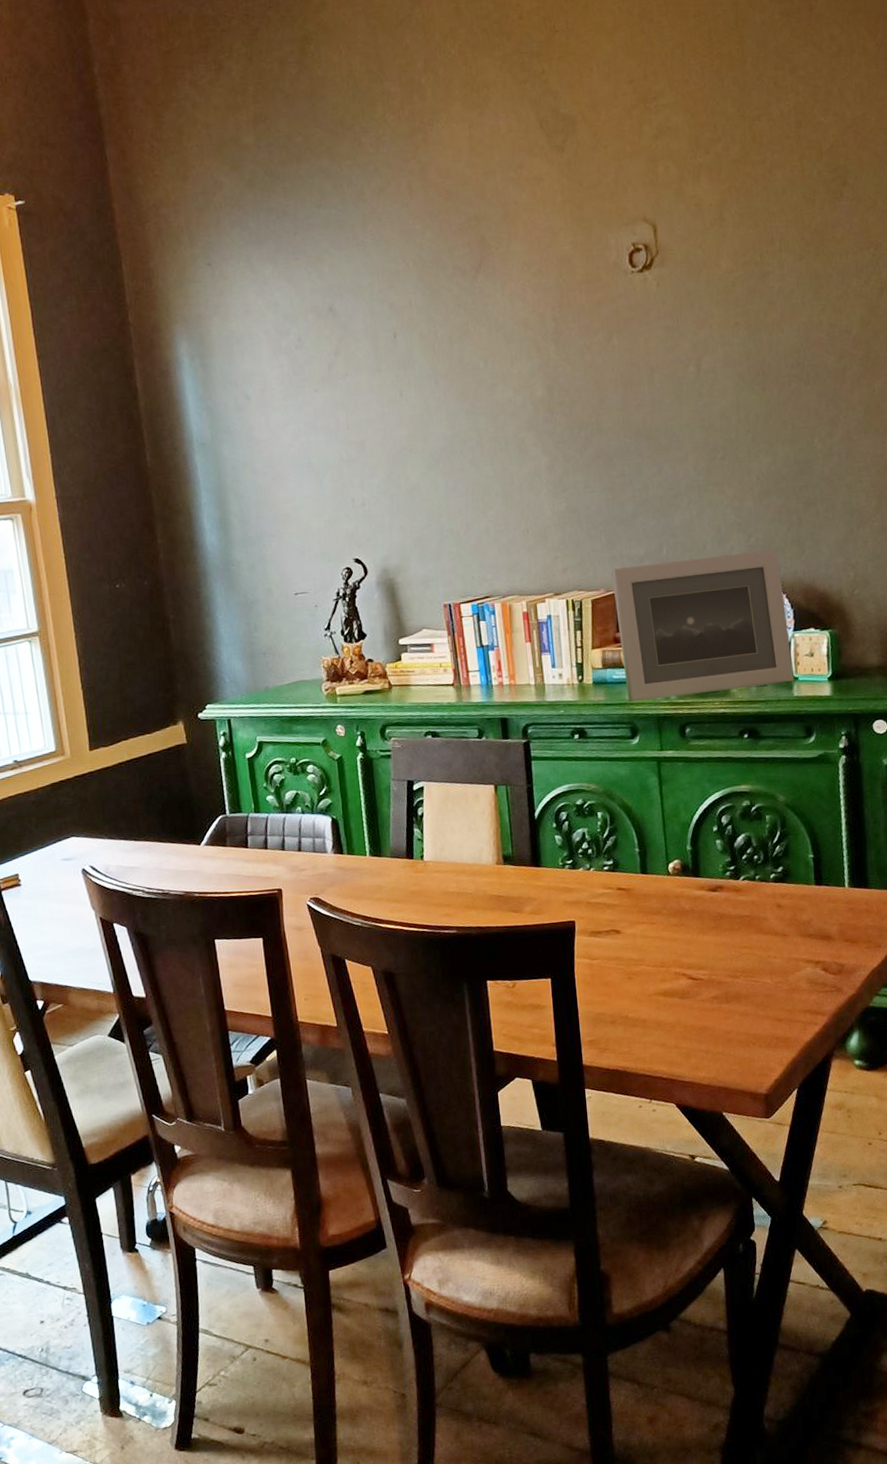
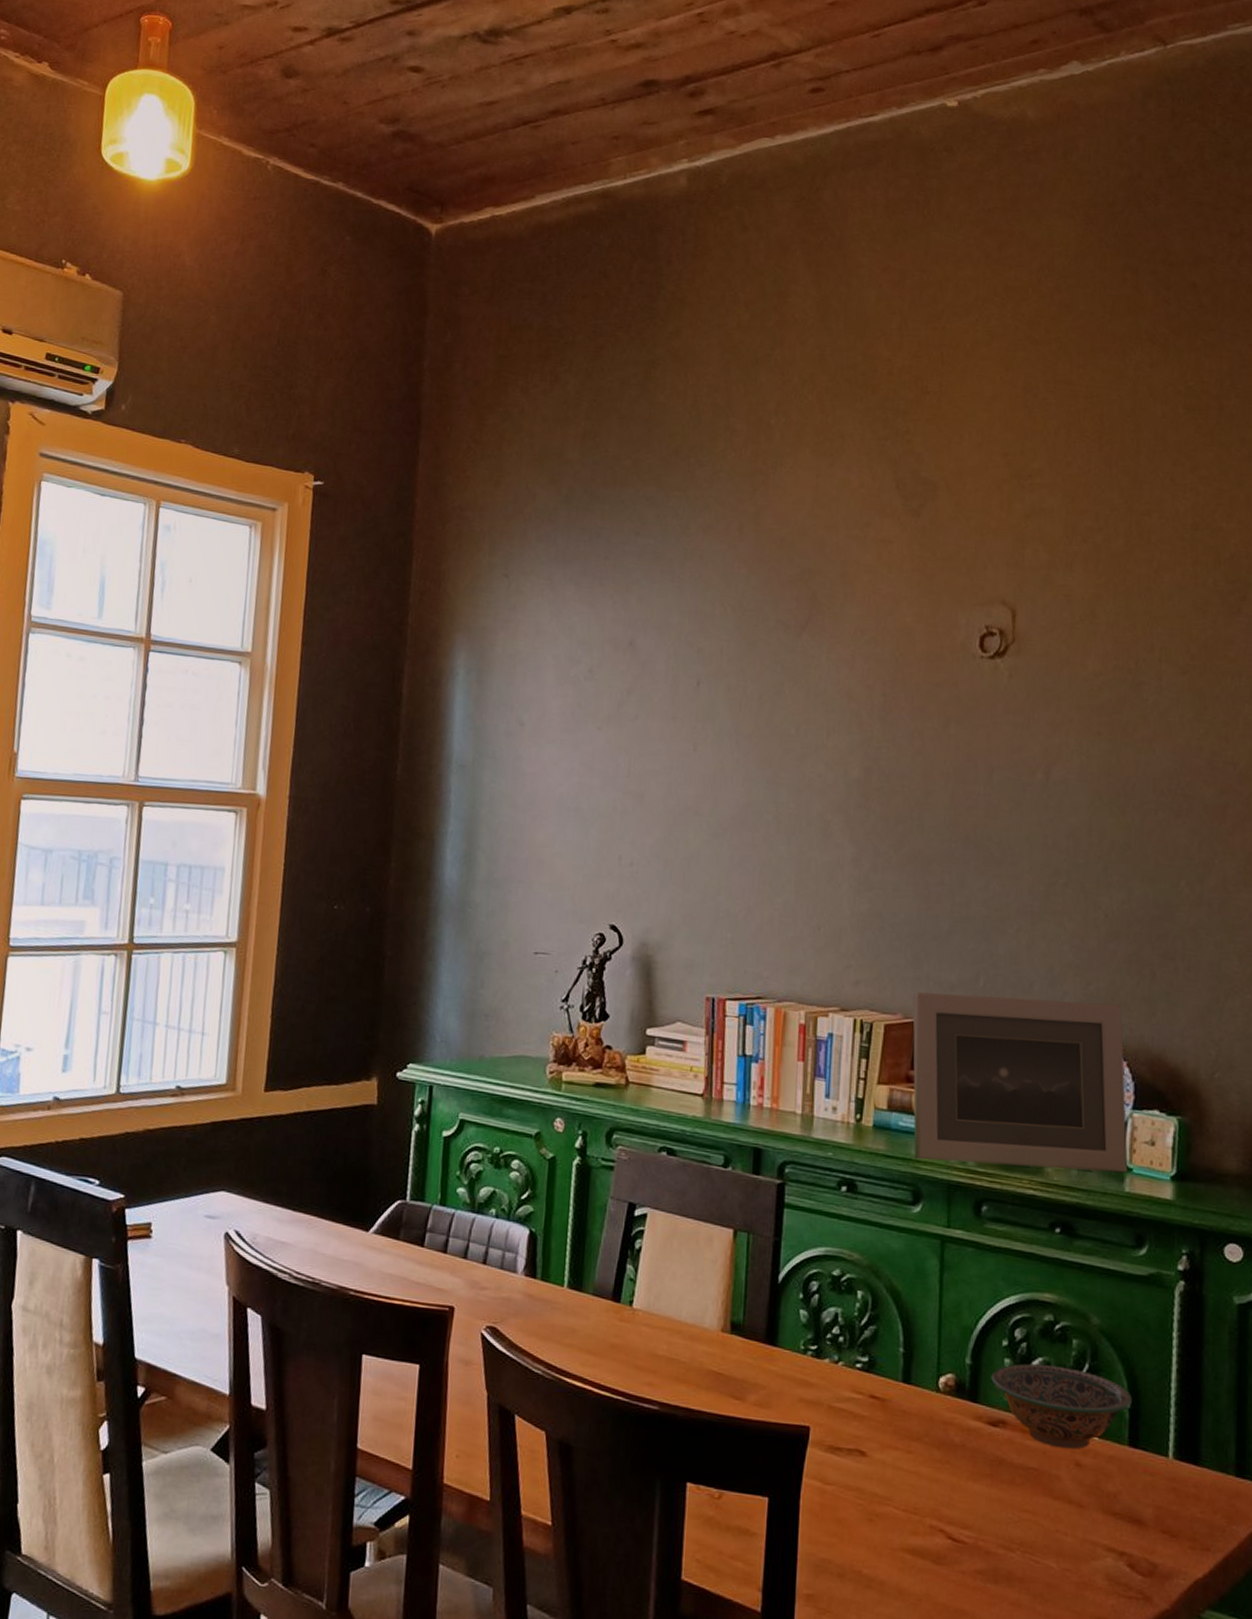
decorative bowl: none [707,837,815,897] -> present [991,1363,1133,1450]

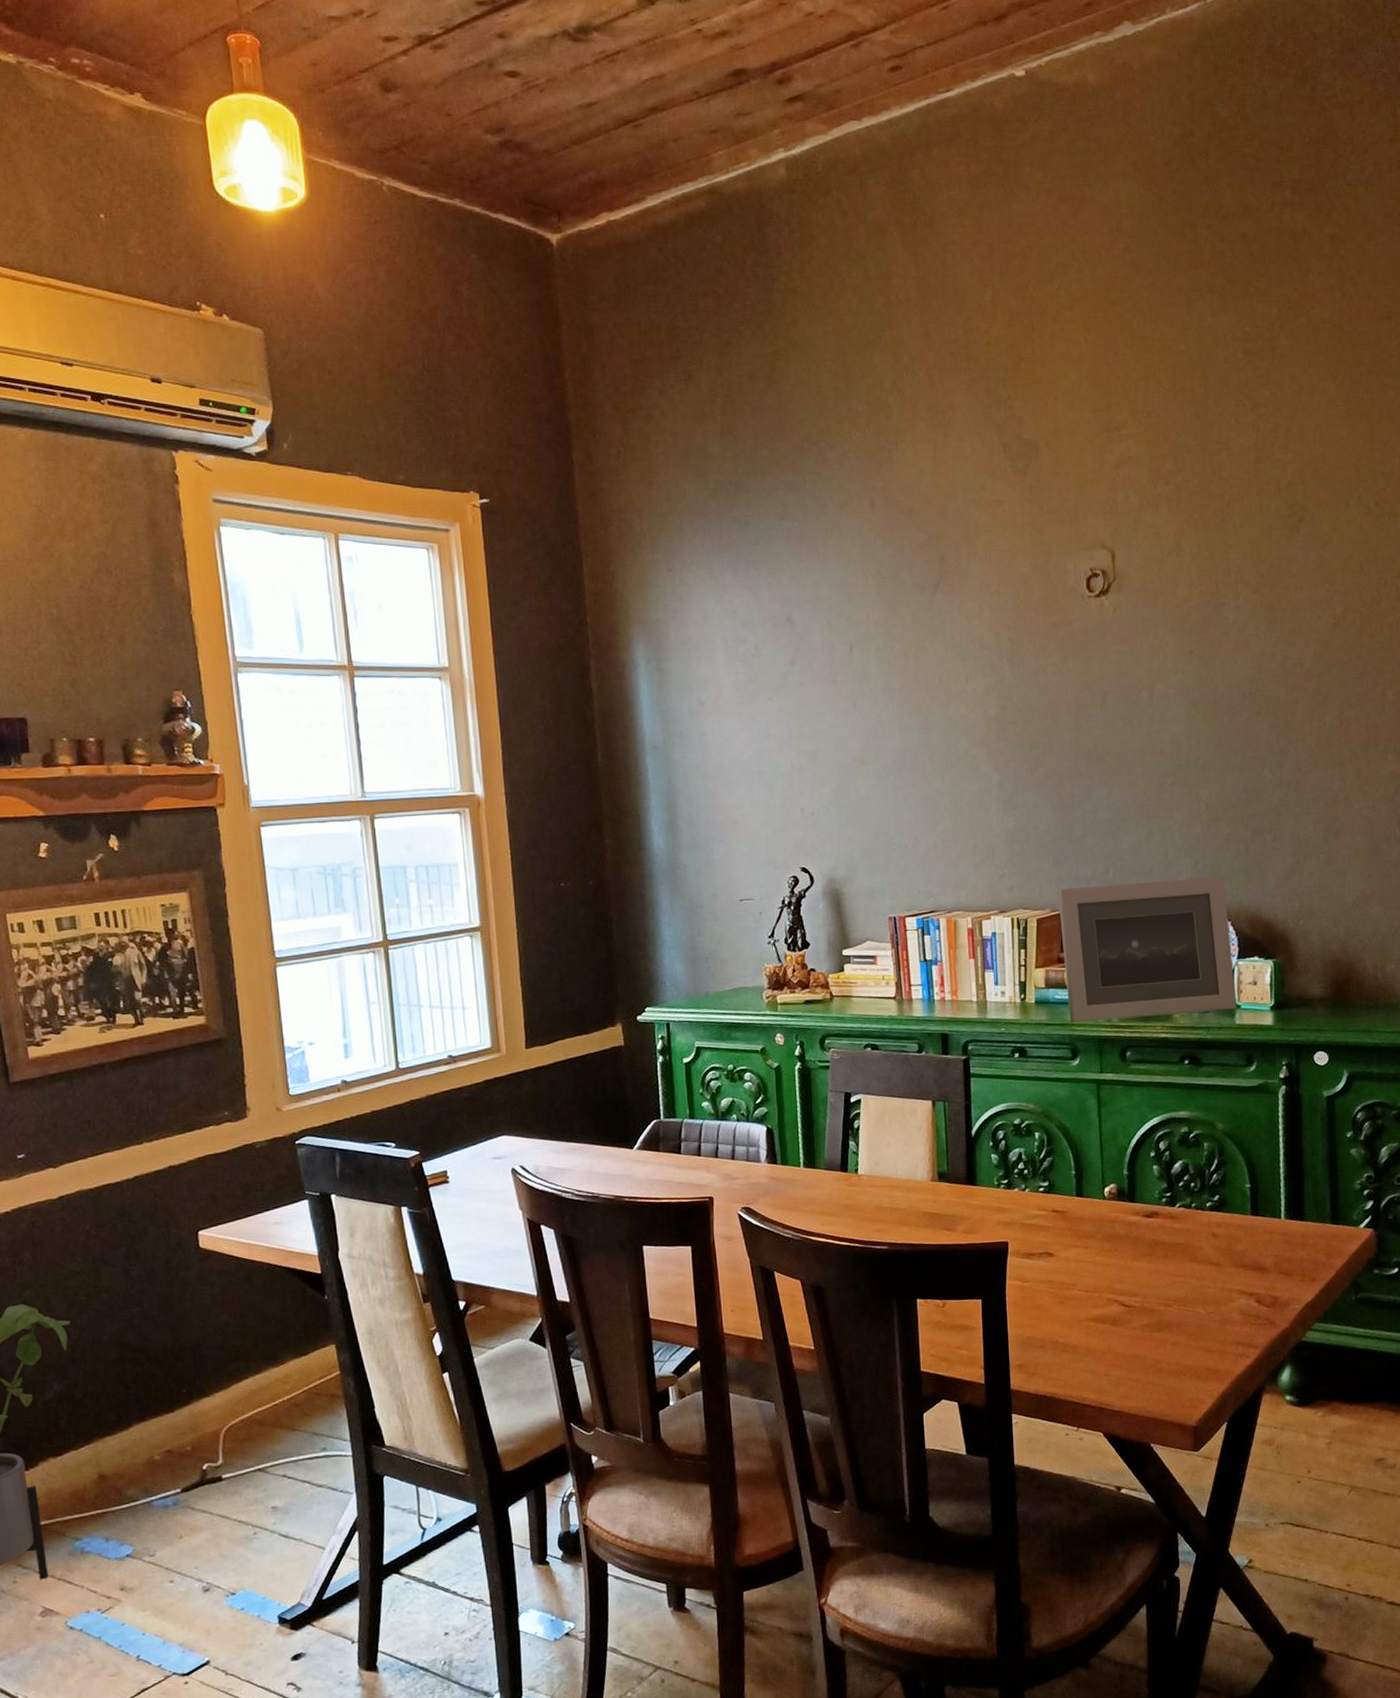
decorative bowl: present [991,1363,1133,1450] -> none [1144,1165,1252,1226]

